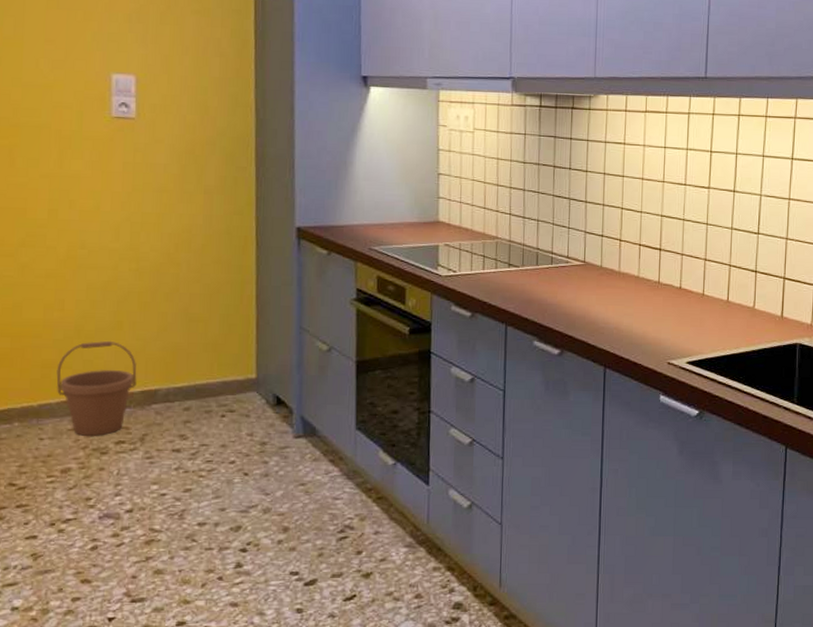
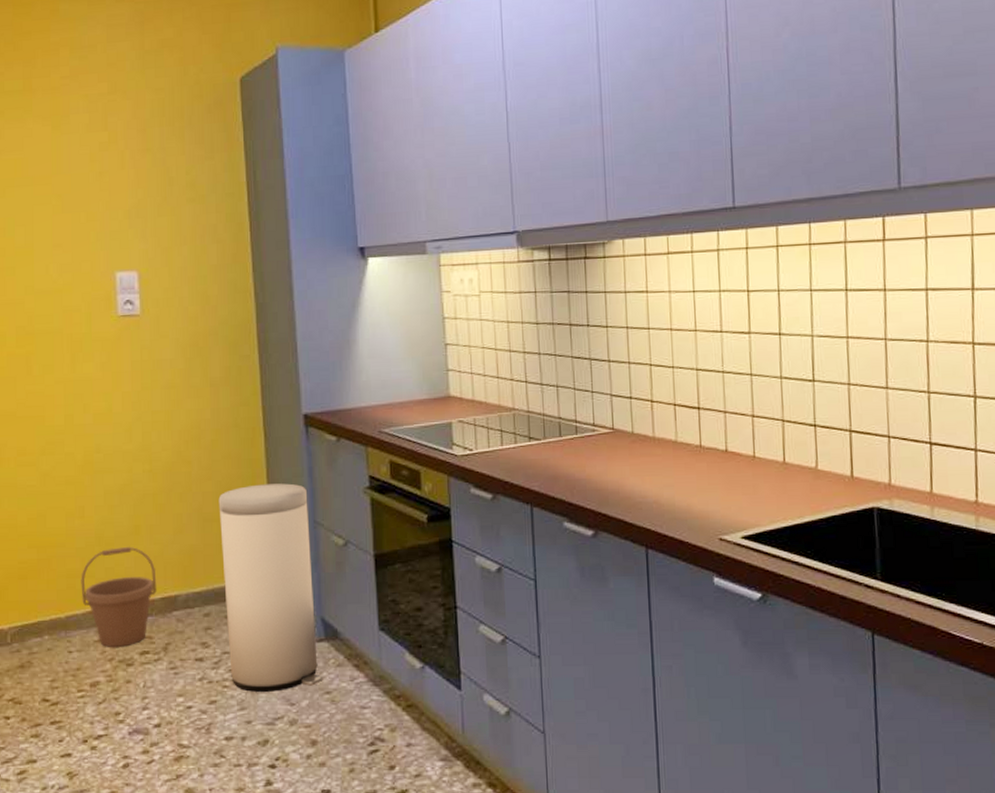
pedal bin: none [205,290,299,482] -> present [218,483,323,692]

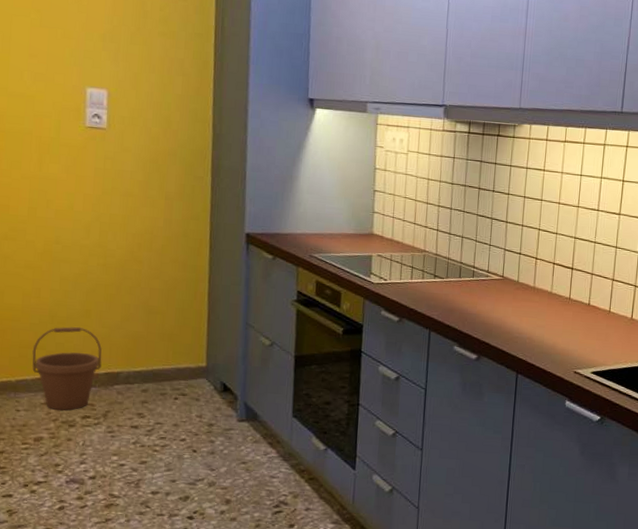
pedal bin: present [218,483,323,692] -> none [161,287,243,458]

